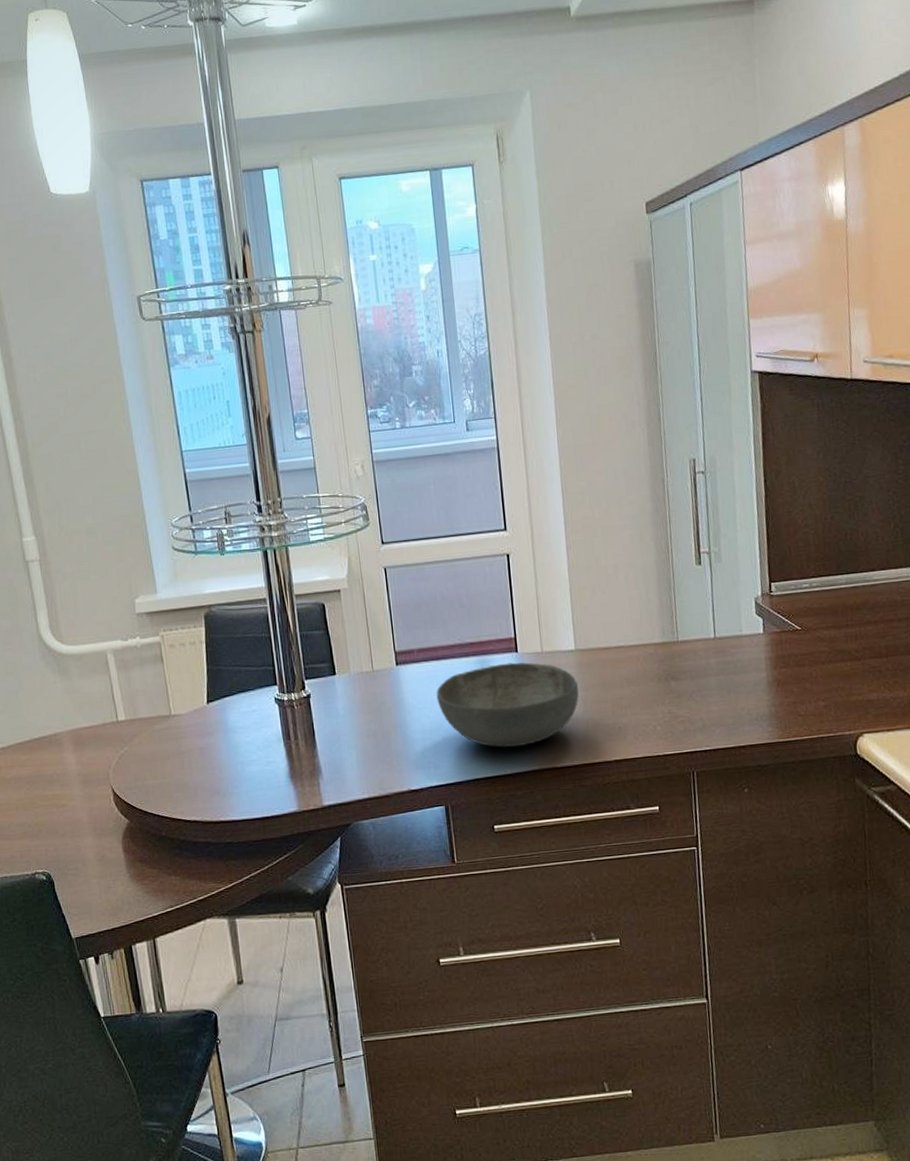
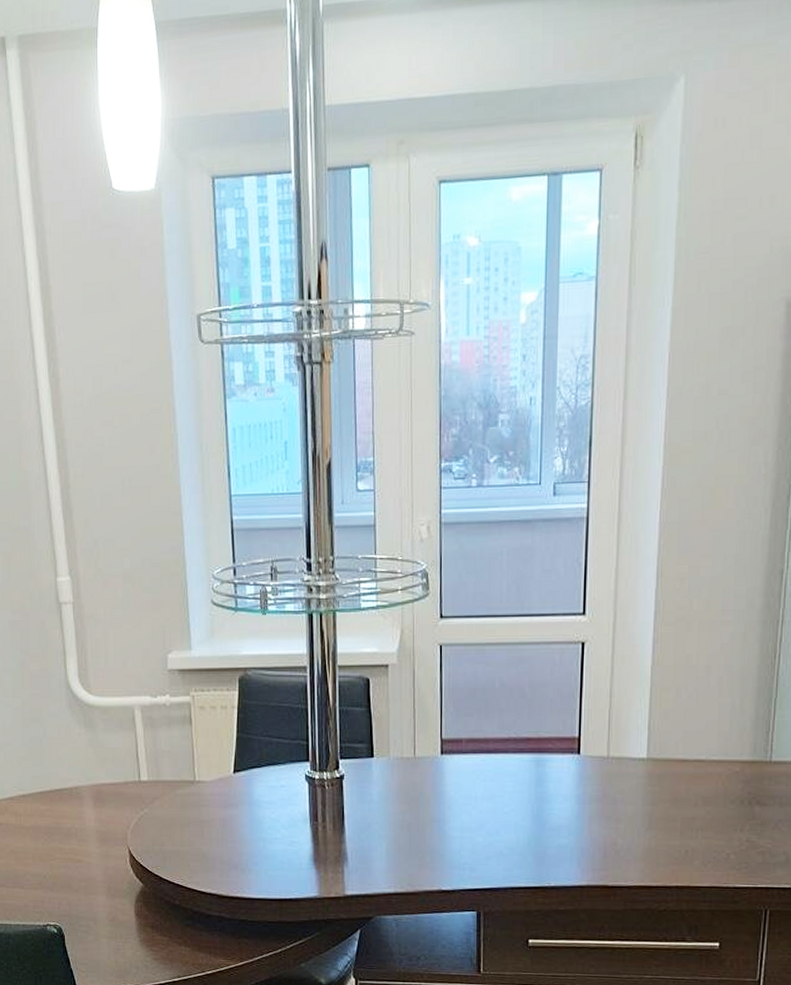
bowl: present [436,662,579,748] -> none [482,765,645,859]

